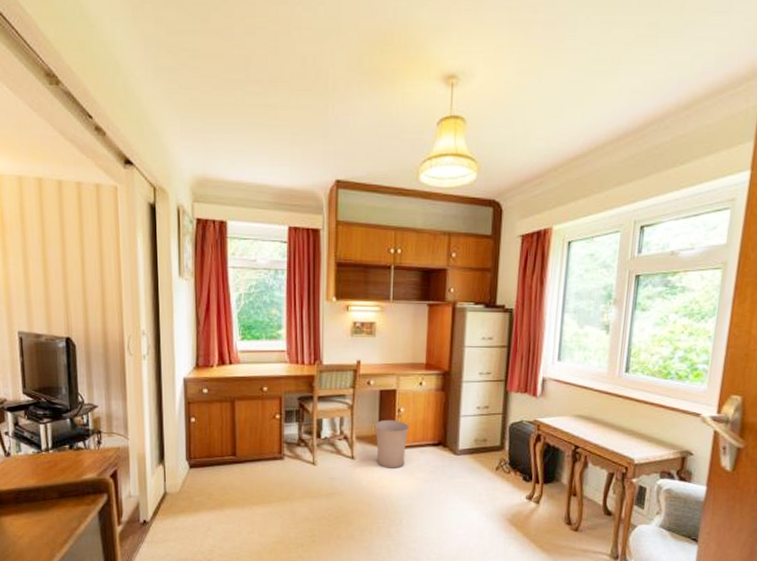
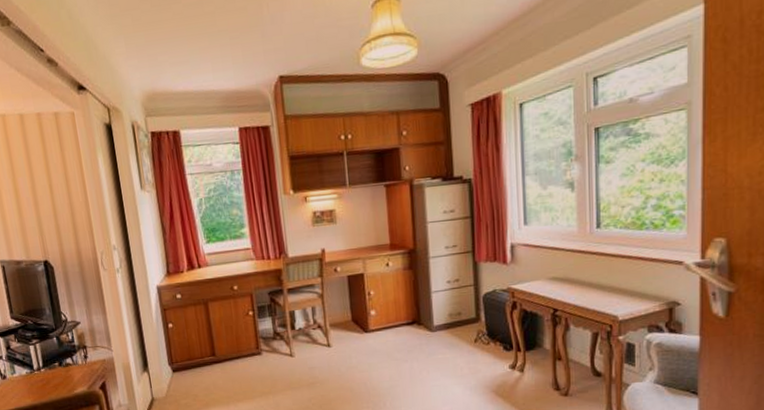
waste bin: present [374,419,410,468] -> none [346,303,382,352]

